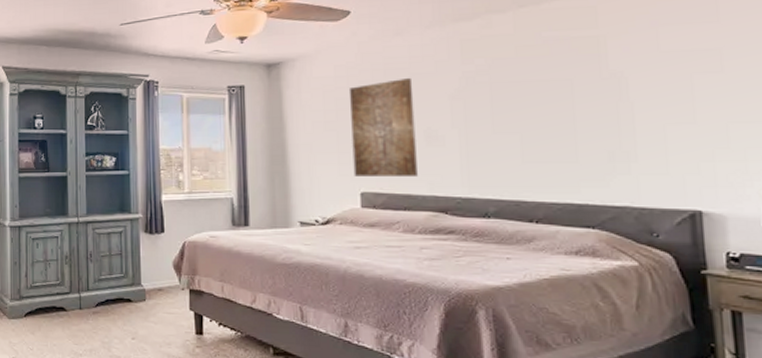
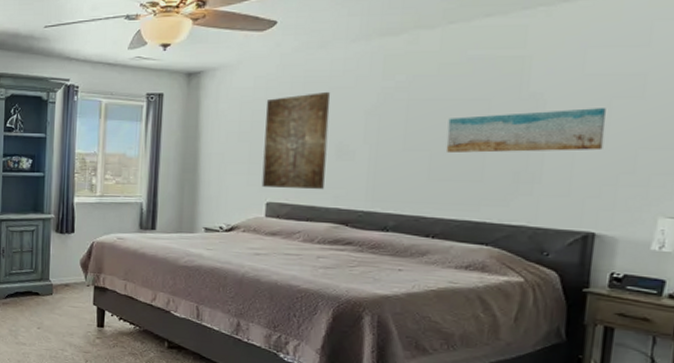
wall art: none [533,84,693,134] -> present [445,108,606,153]

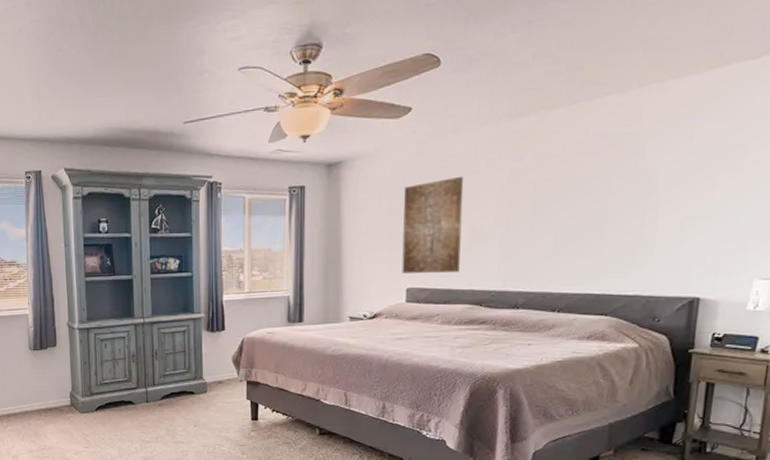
wall art: present [445,108,606,153] -> none [569,179,711,229]

